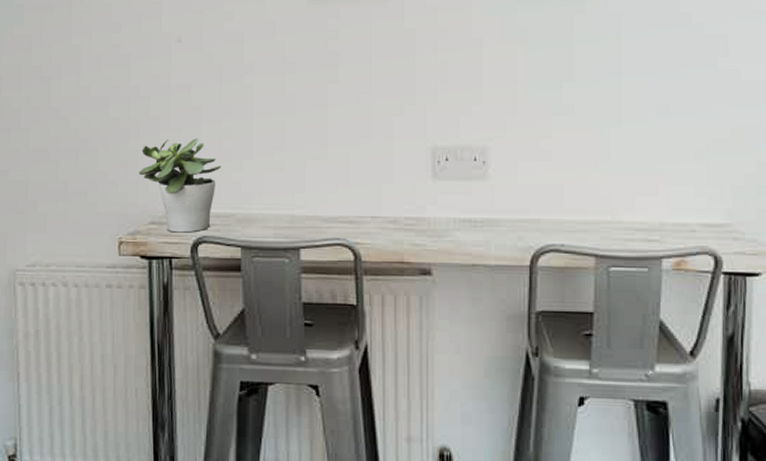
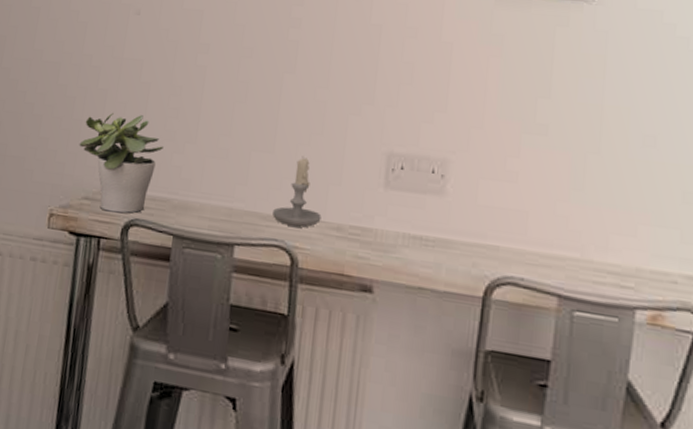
candle: none [332,159,378,225] -> present [272,156,322,228]

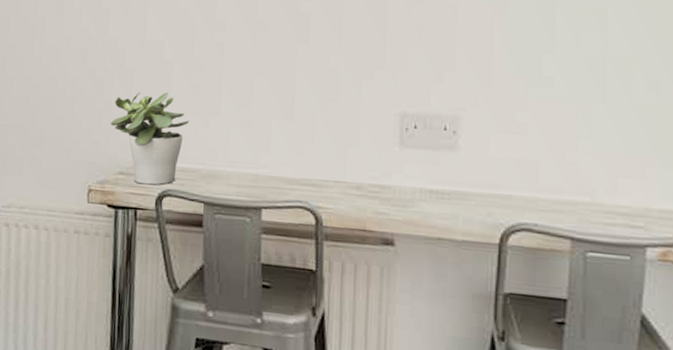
candle: present [272,156,322,228] -> none [296,122,342,189]

